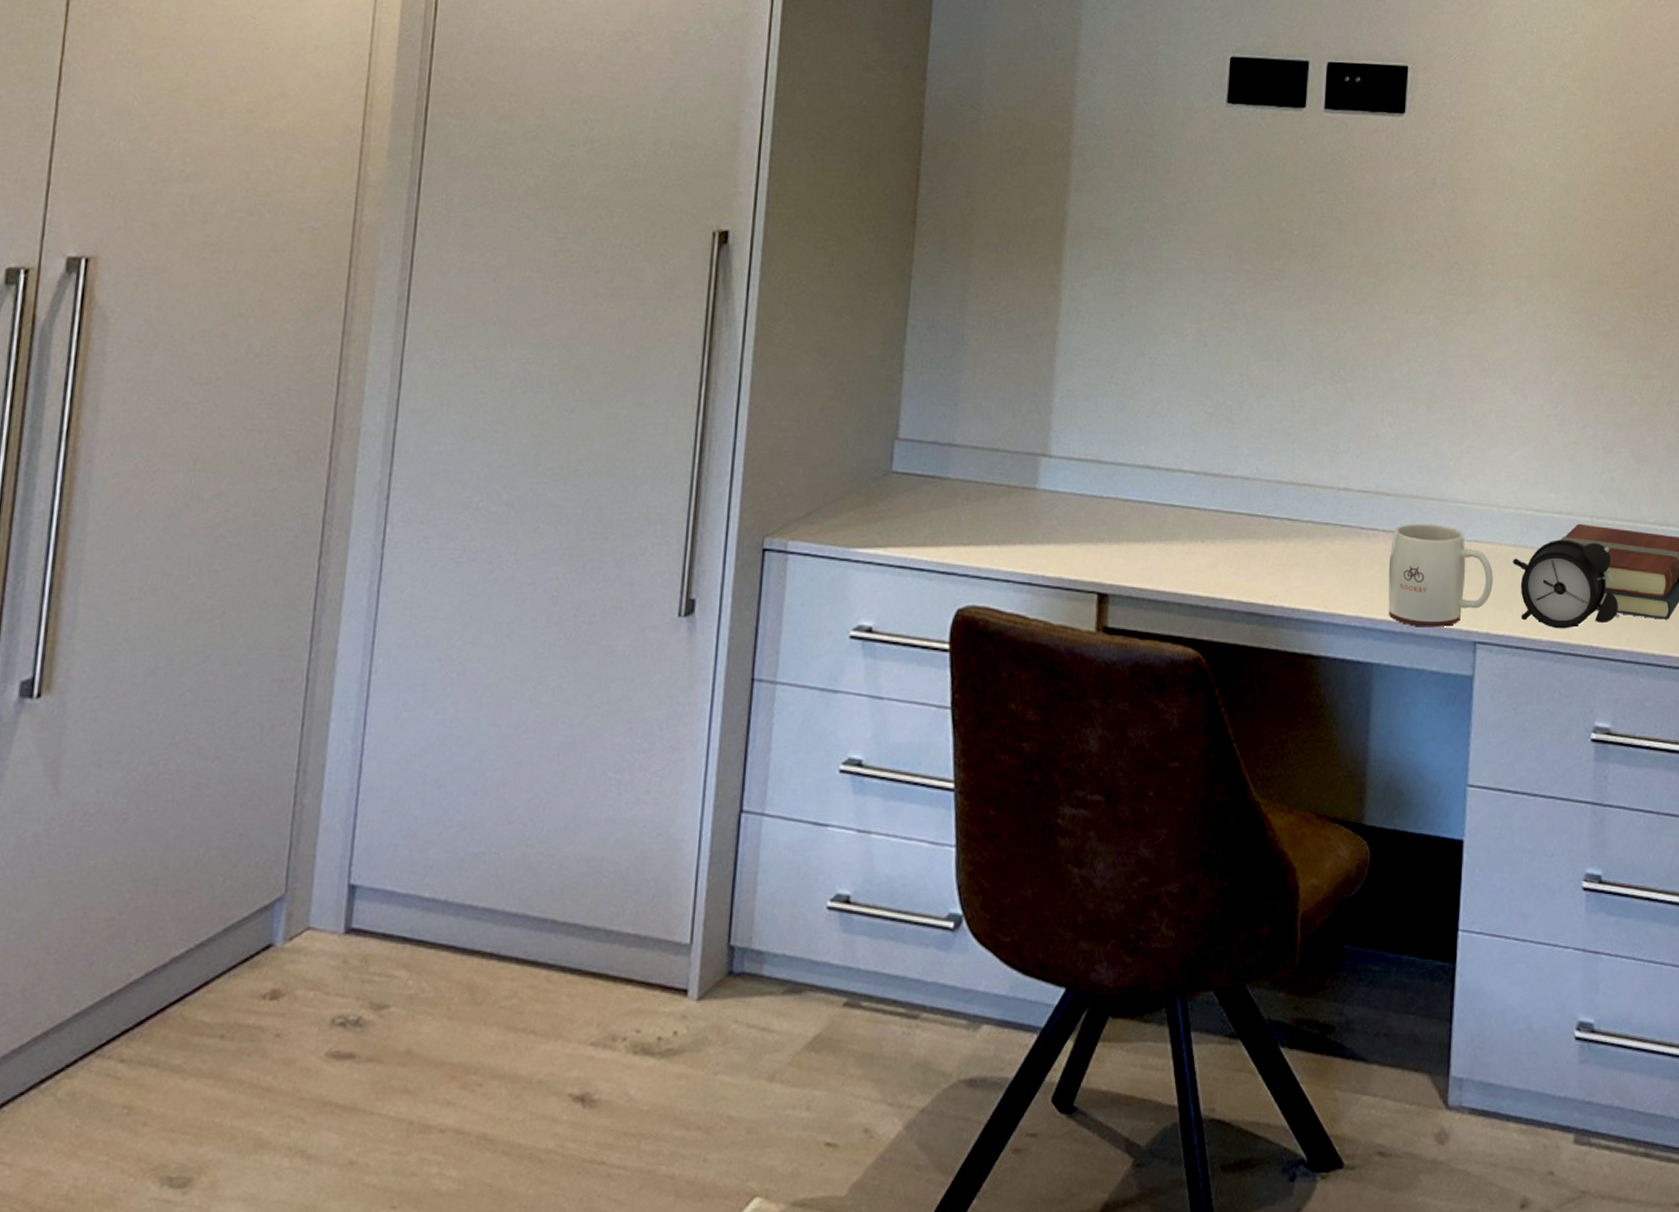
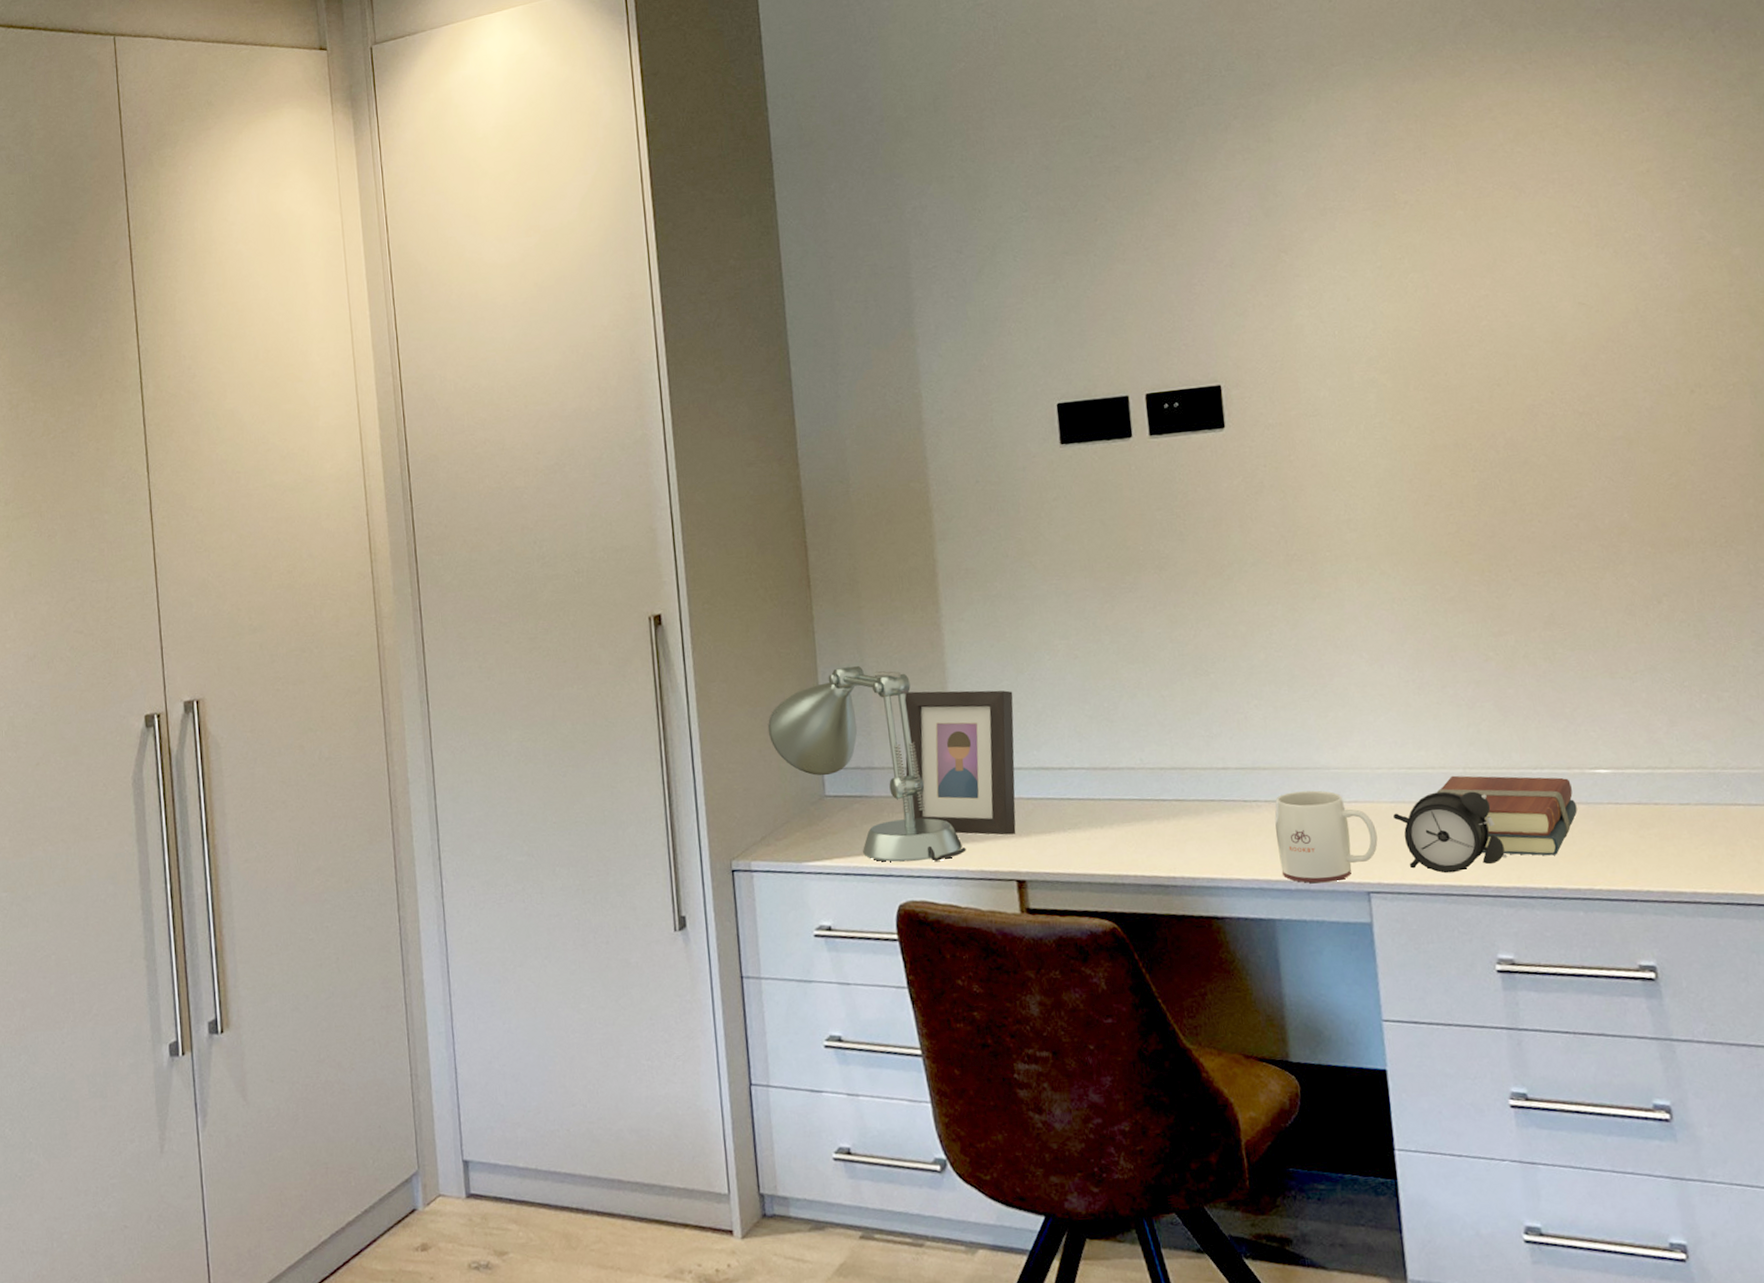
desk lamp: none [836,322,1046,563] -> present [768,666,966,862]
picture frame: none [991,361,1129,540] -> present [904,690,1016,835]

